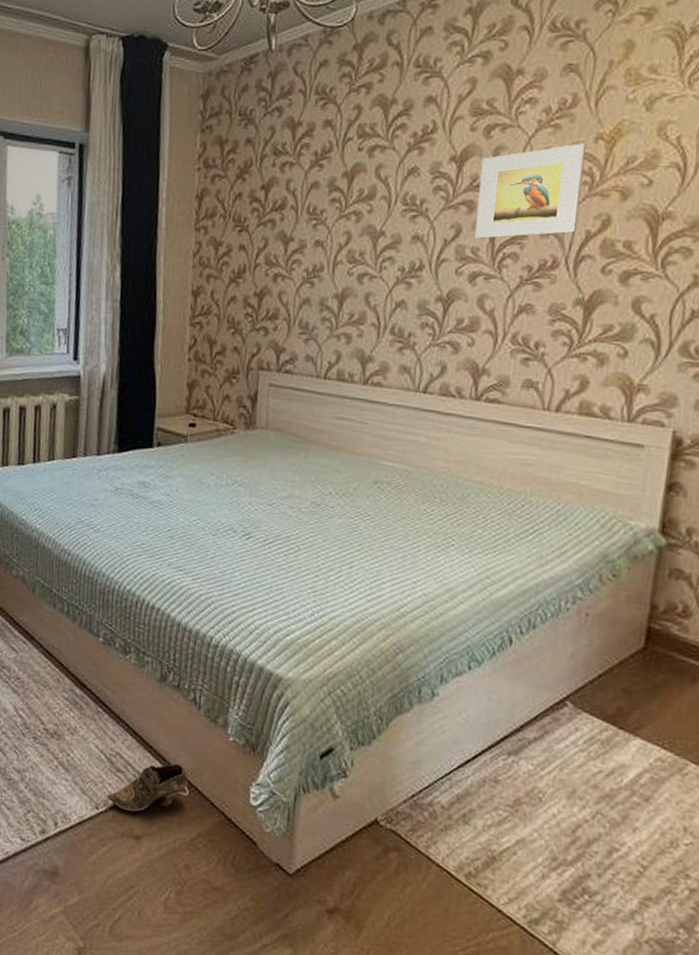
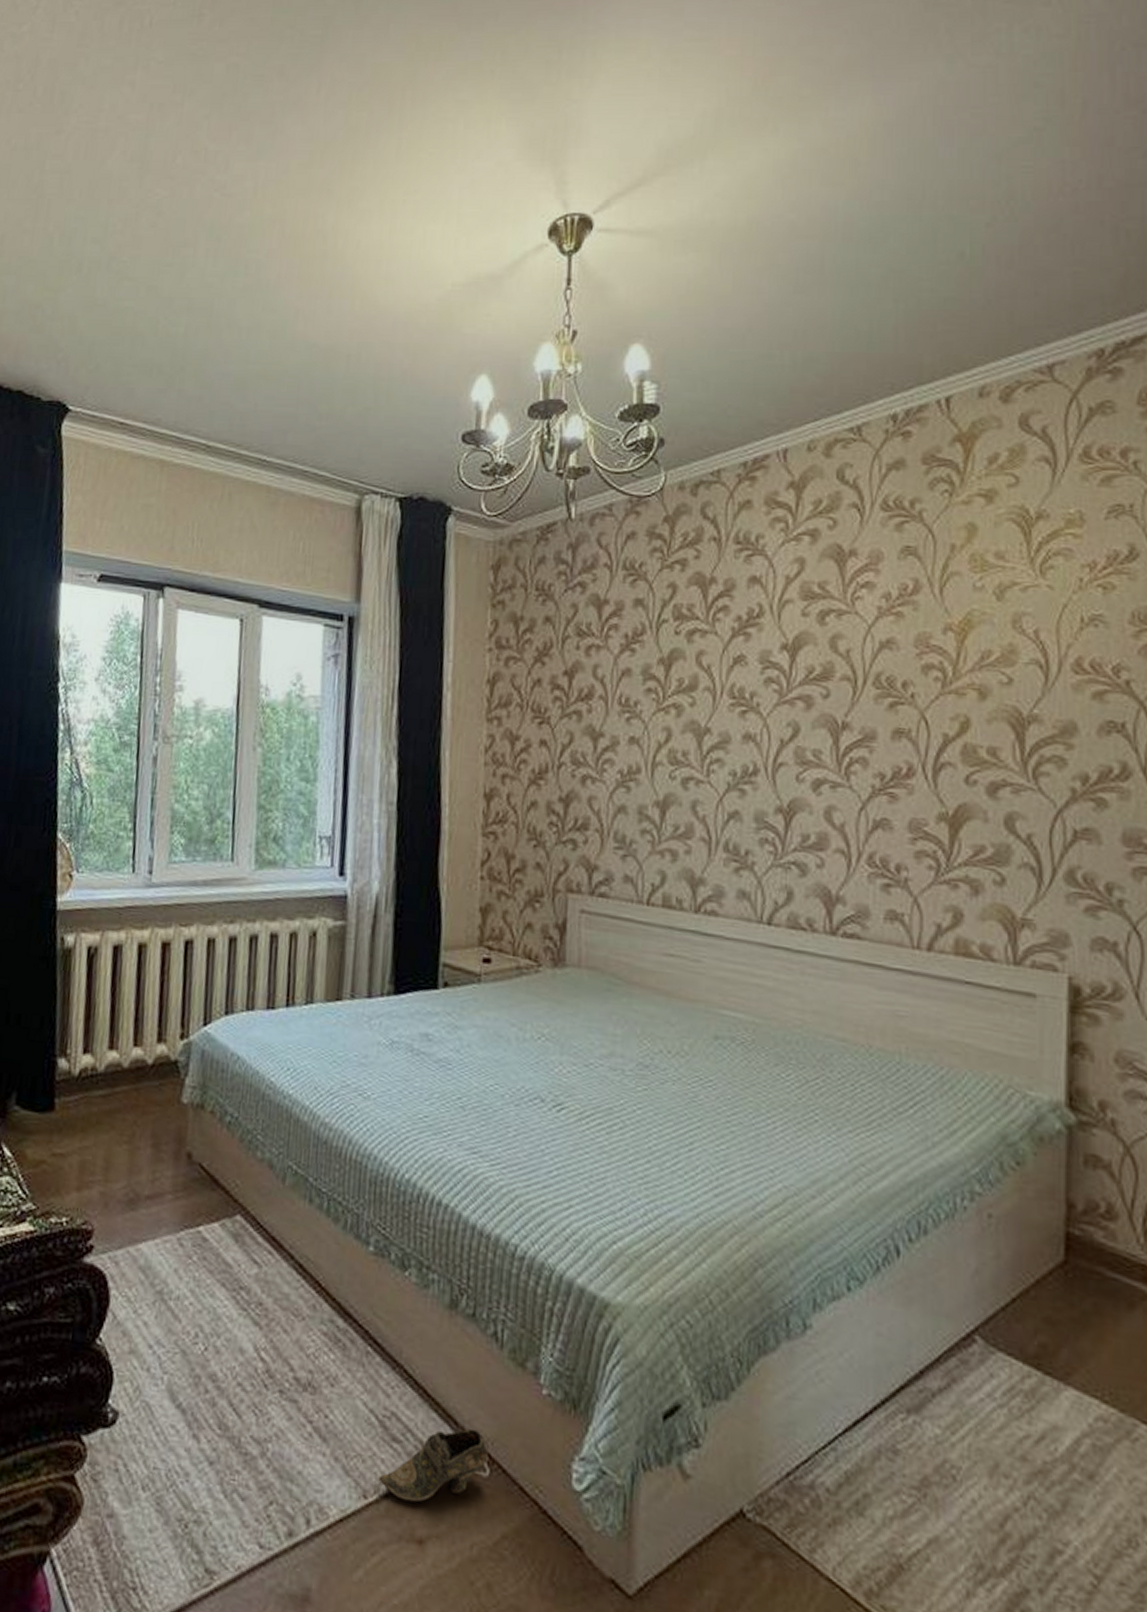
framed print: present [475,143,586,239] -> none [816,634,934,740]

